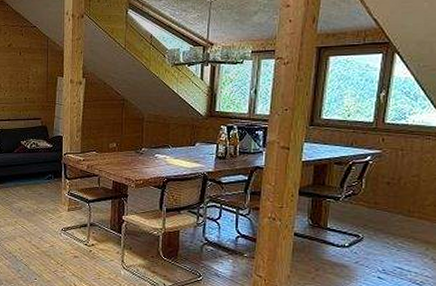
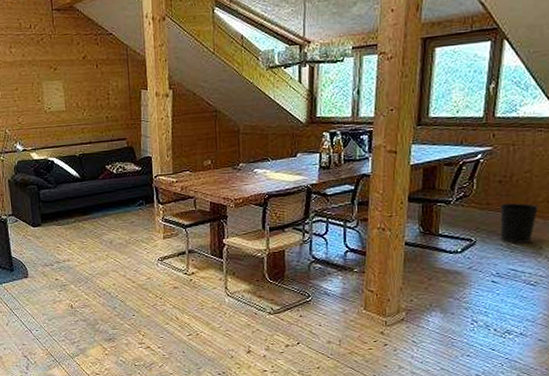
wastebasket: none [387,204,425,243] -> present [500,203,538,243]

